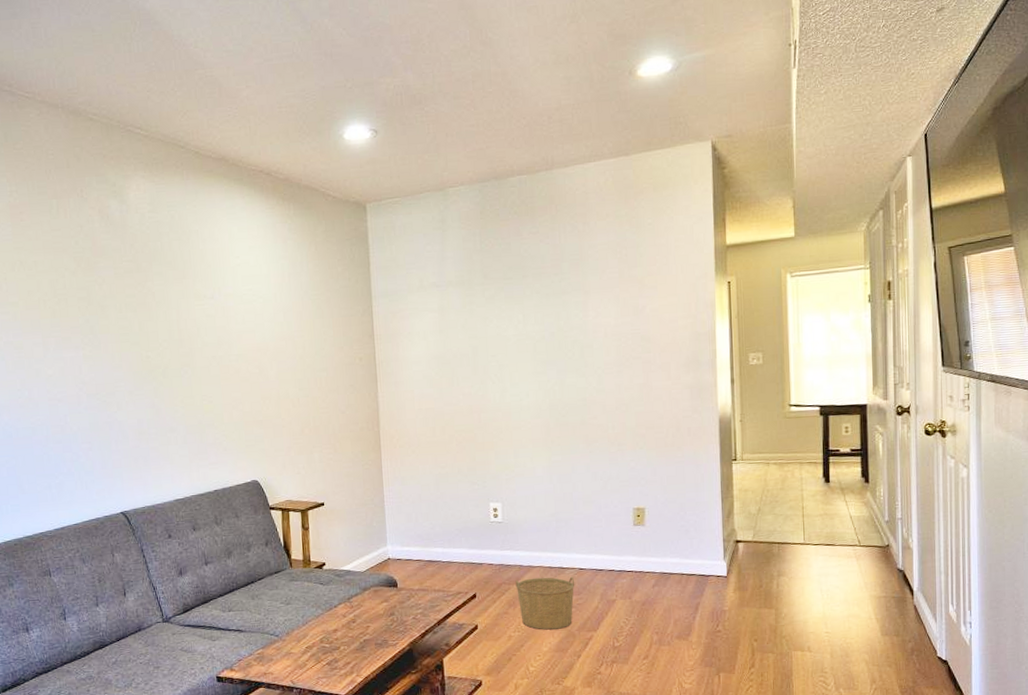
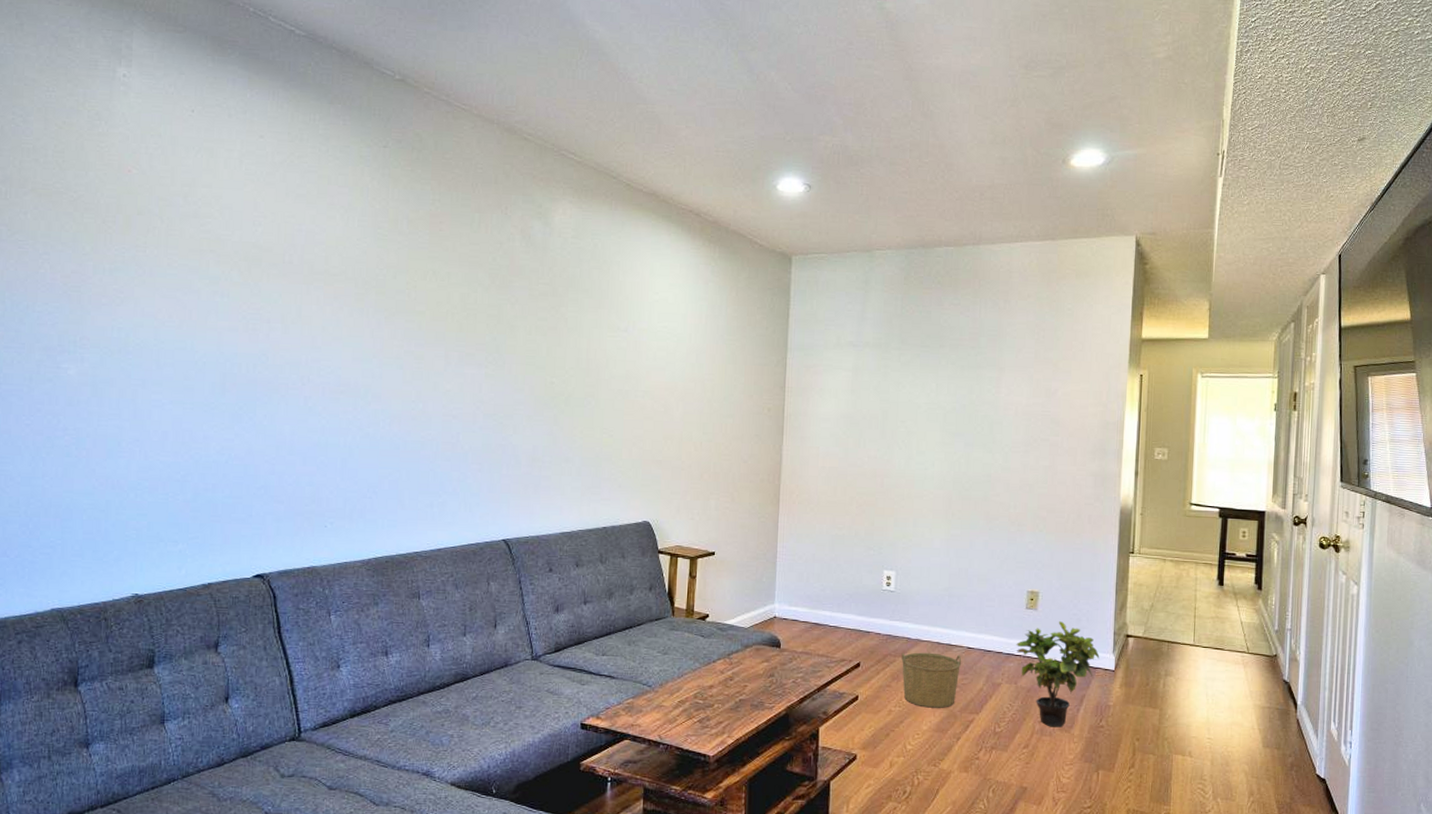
potted plant: none [627,534,711,637] -> present [1016,621,1100,728]

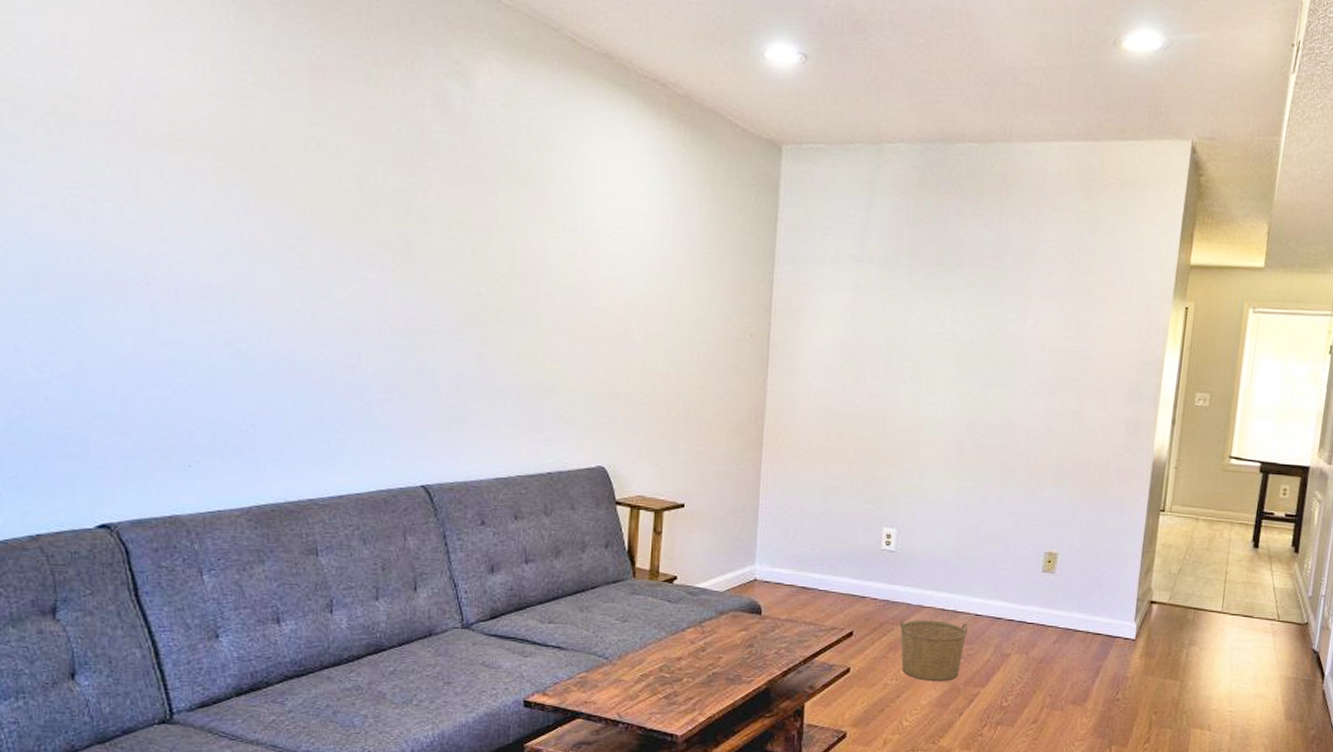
potted plant: present [1016,621,1100,728] -> none [1029,586,1120,701]

